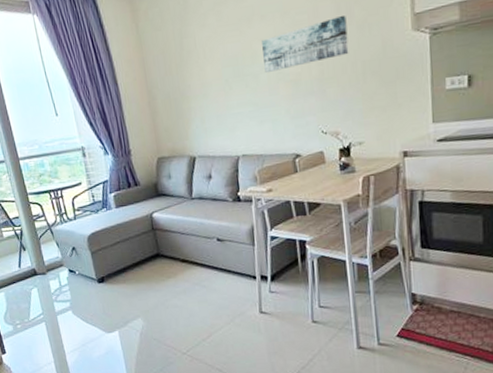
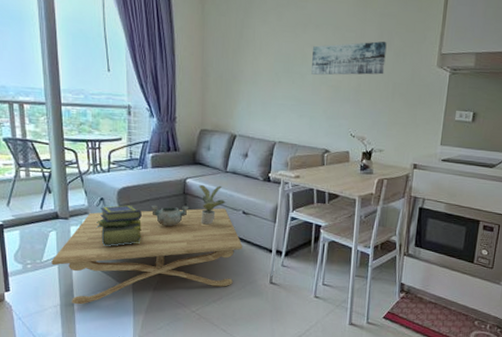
coffee table: none [38,238,224,360] -> present [51,208,243,305]
stack of books: none [73,250,119,297] -> present [97,205,142,247]
decorative bowl: none [122,242,161,267] -> present [150,205,189,227]
potted plant: none [166,214,197,259] -> present [199,185,226,225]

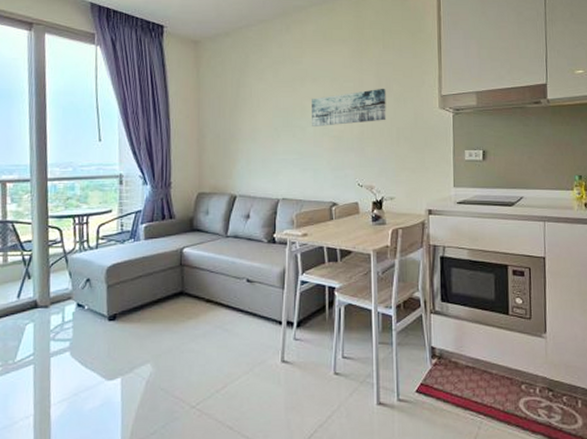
coffee table: present [51,208,243,305] -> none [26,278,248,413]
stack of books: present [97,205,142,247] -> none [81,284,133,337]
decorative bowl: present [150,205,189,227] -> none [143,279,187,305]
potted plant: present [199,185,226,225] -> none [197,252,227,299]

